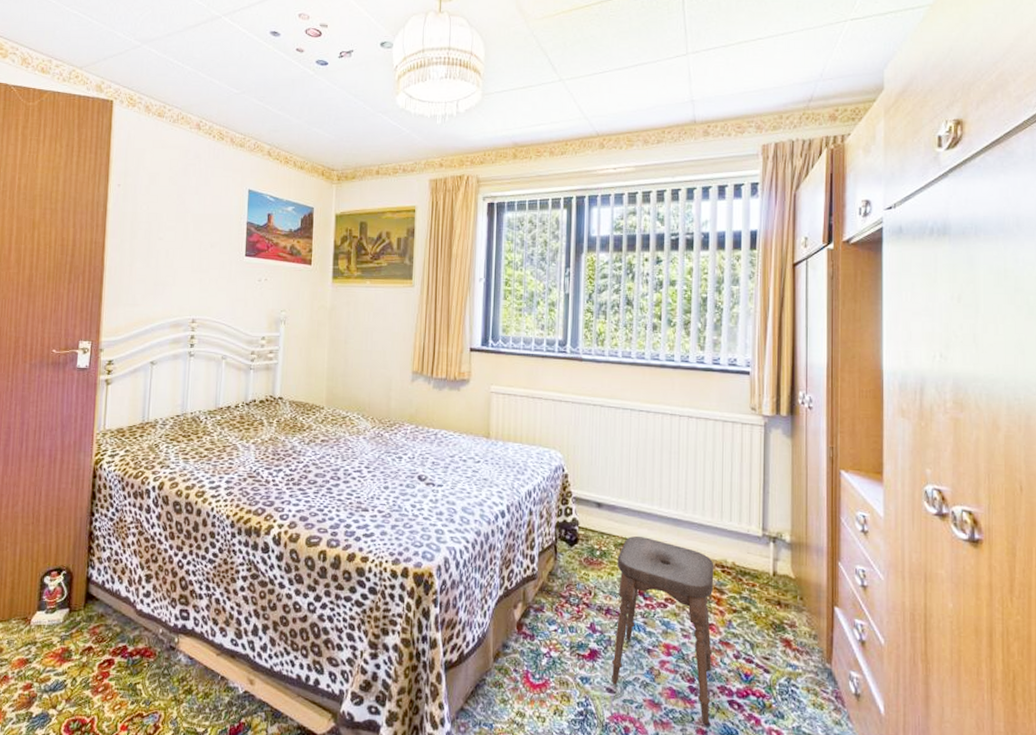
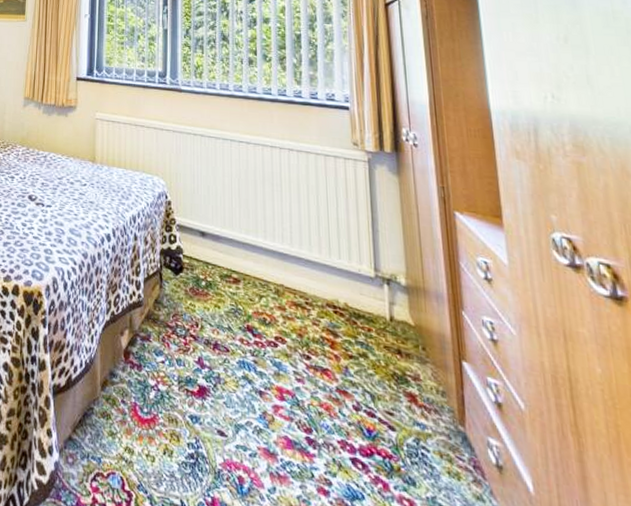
stool: present [612,536,714,725] -> none [222,268,331,484]

